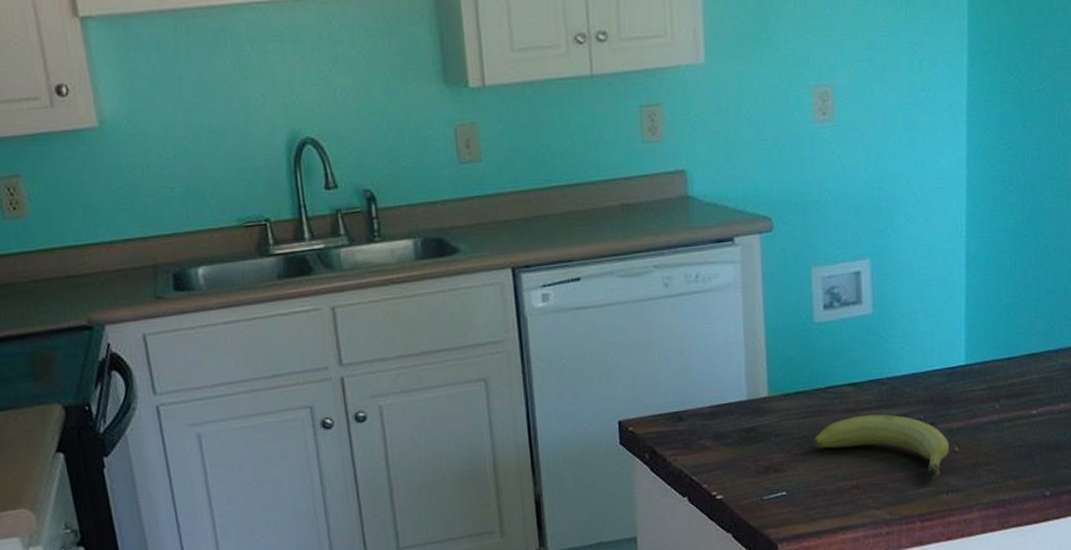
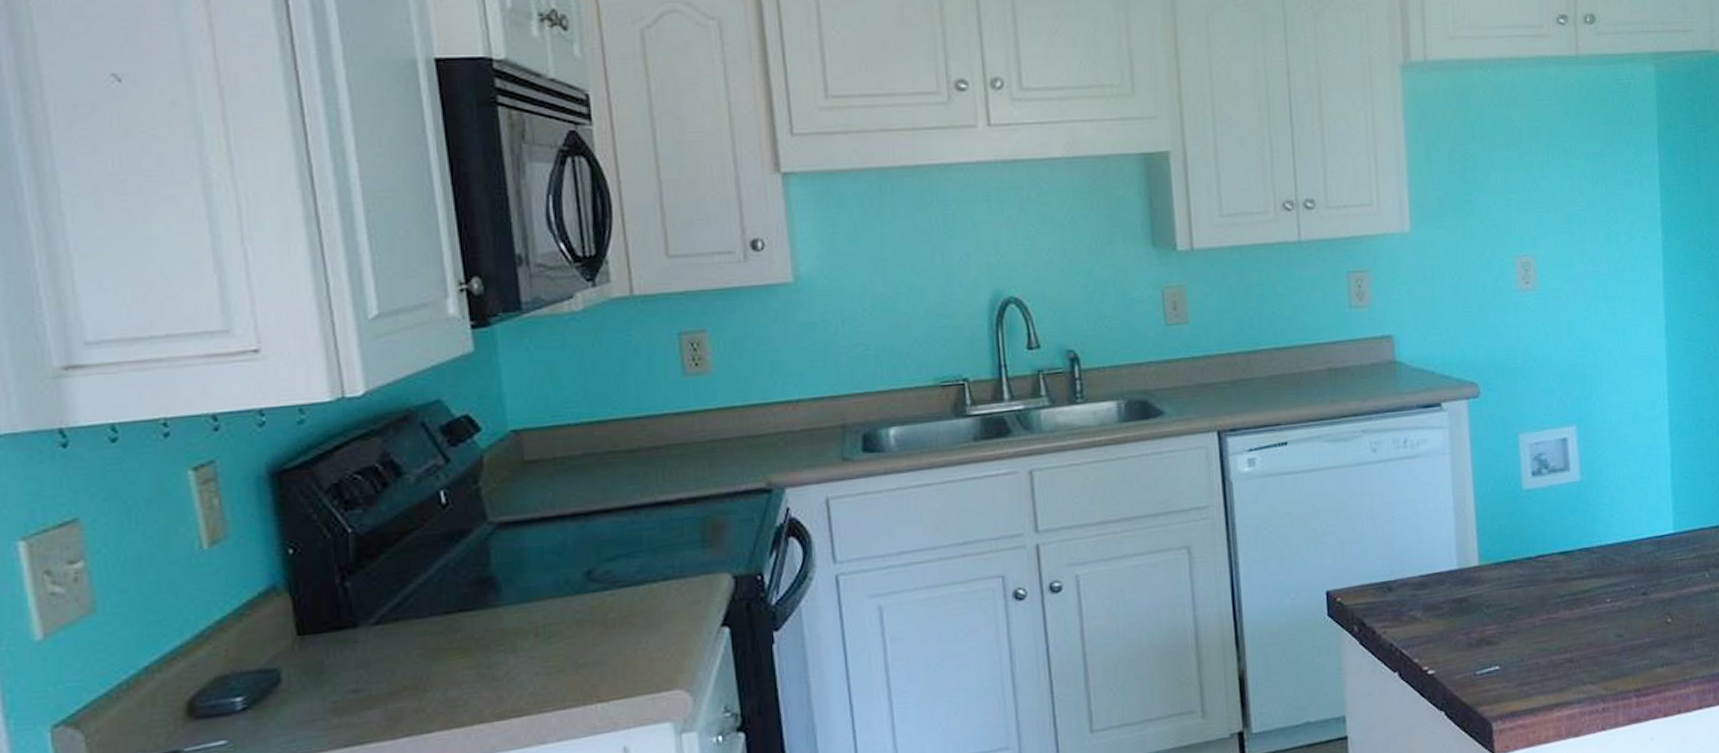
fruit: present [812,414,949,479] -> none [1524,584,1662,652]

